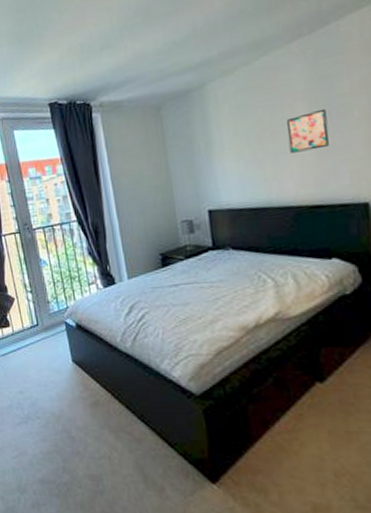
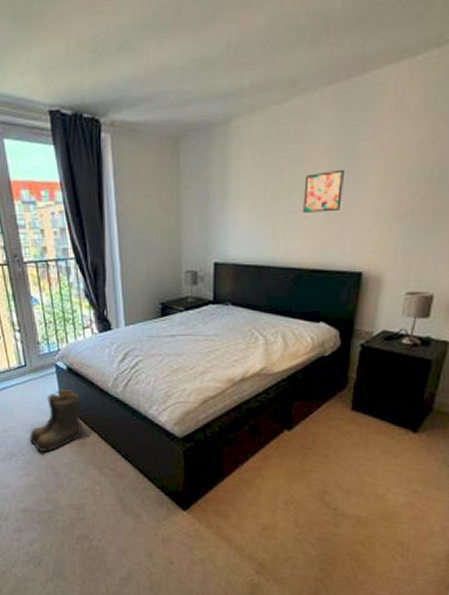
boots: none [43,347,96,415] -> present [29,390,83,453]

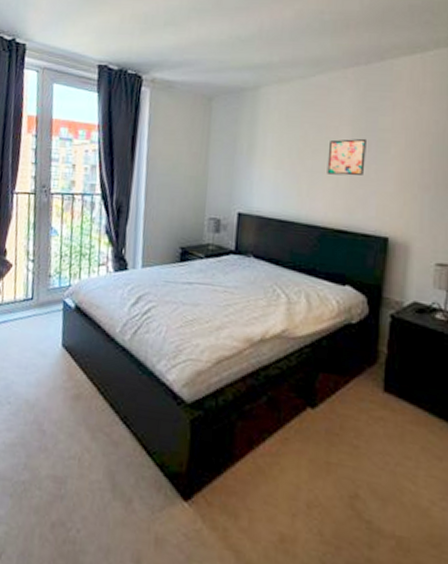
boots: present [29,390,83,453] -> none [19,330,83,403]

